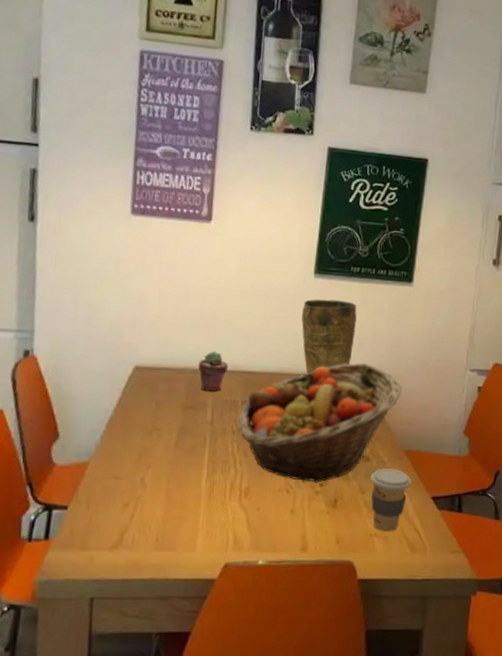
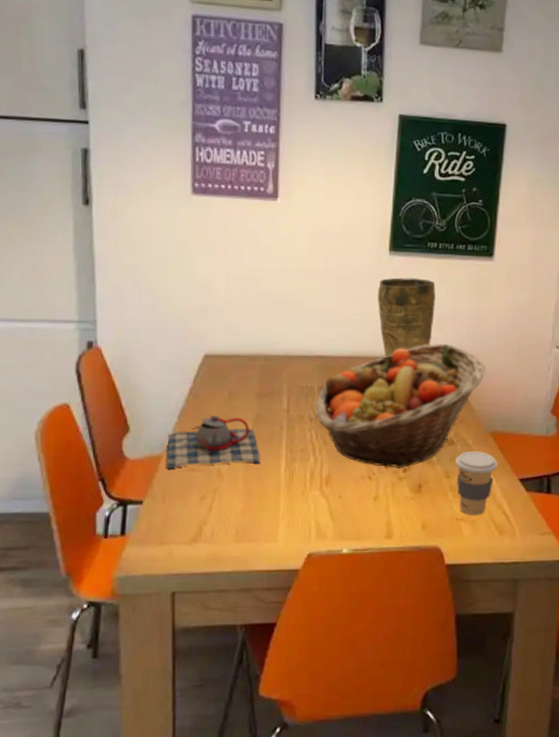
teapot: none [92,424,183,477] -> present [166,414,260,470]
potted succulent: present [198,351,229,392] -> none [270,336,303,378]

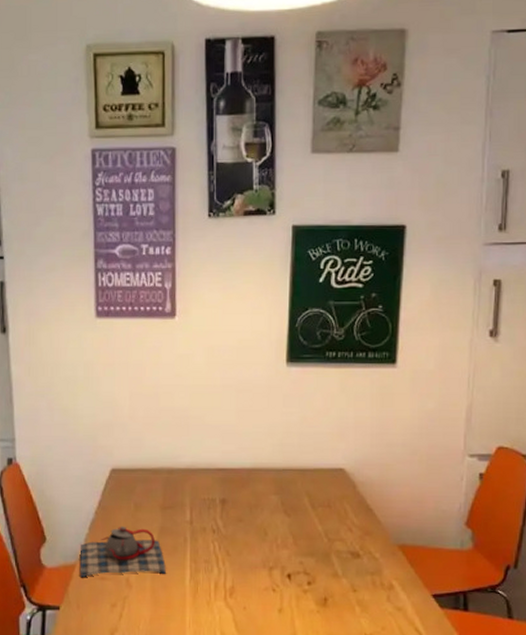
fruit basket: present [315,343,485,470] -> none [217,453,391,582]
vase: present [378,277,436,358] -> none [276,389,336,469]
coffee cup: present [455,451,498,516] -> none [362,565,408,632]

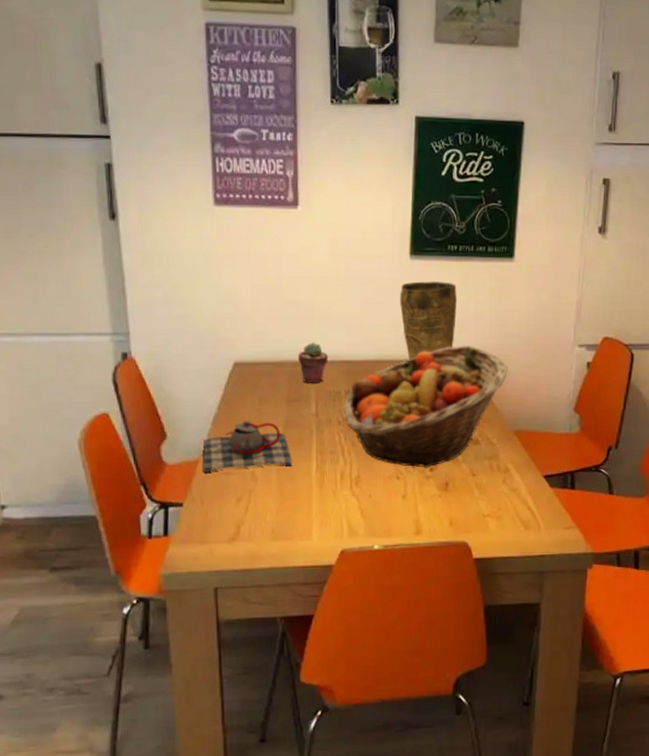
potted succulent: none [173,449,204,491] -> present [297,342,329,383]
fruit basket: none [217,453,391,582] -> present [343,345,508,469]
vase: none [276,389,336,469] -> present [400,281,457,361]

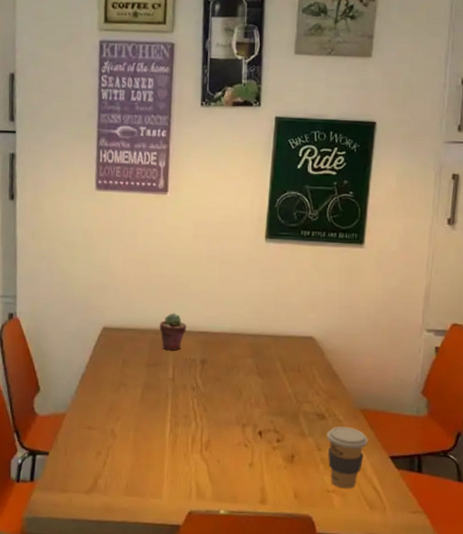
teapot: present [203,420,292,474] -> none [69,380,148,427]
fruit basket: present [343,345,508,469] -> none [197,323,356,440]
vase: present [400,281,457,361] -> none [254,262,308,335]
coffee cup: none [480,450,522,512] -> present [326,426,368,489]

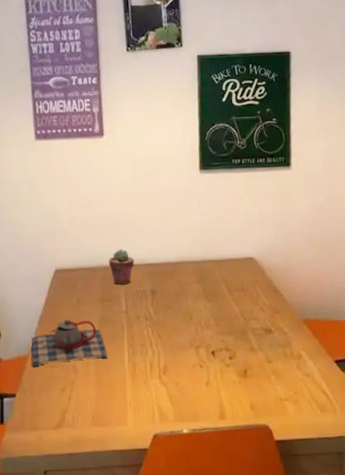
teapot: none [69,380,148,427] -> present [31,319,107,367]
coffee cup: present [326,426,368,489] -> none [275,338,313,396]

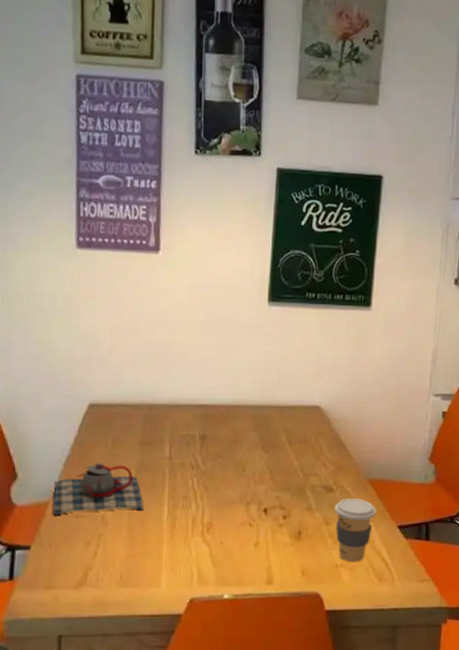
potted succulent: present [108,249,135,285] -> none [153,385,185,427]
coffee cup: none [275,338,313,396] -> present [334,499,376,562]

